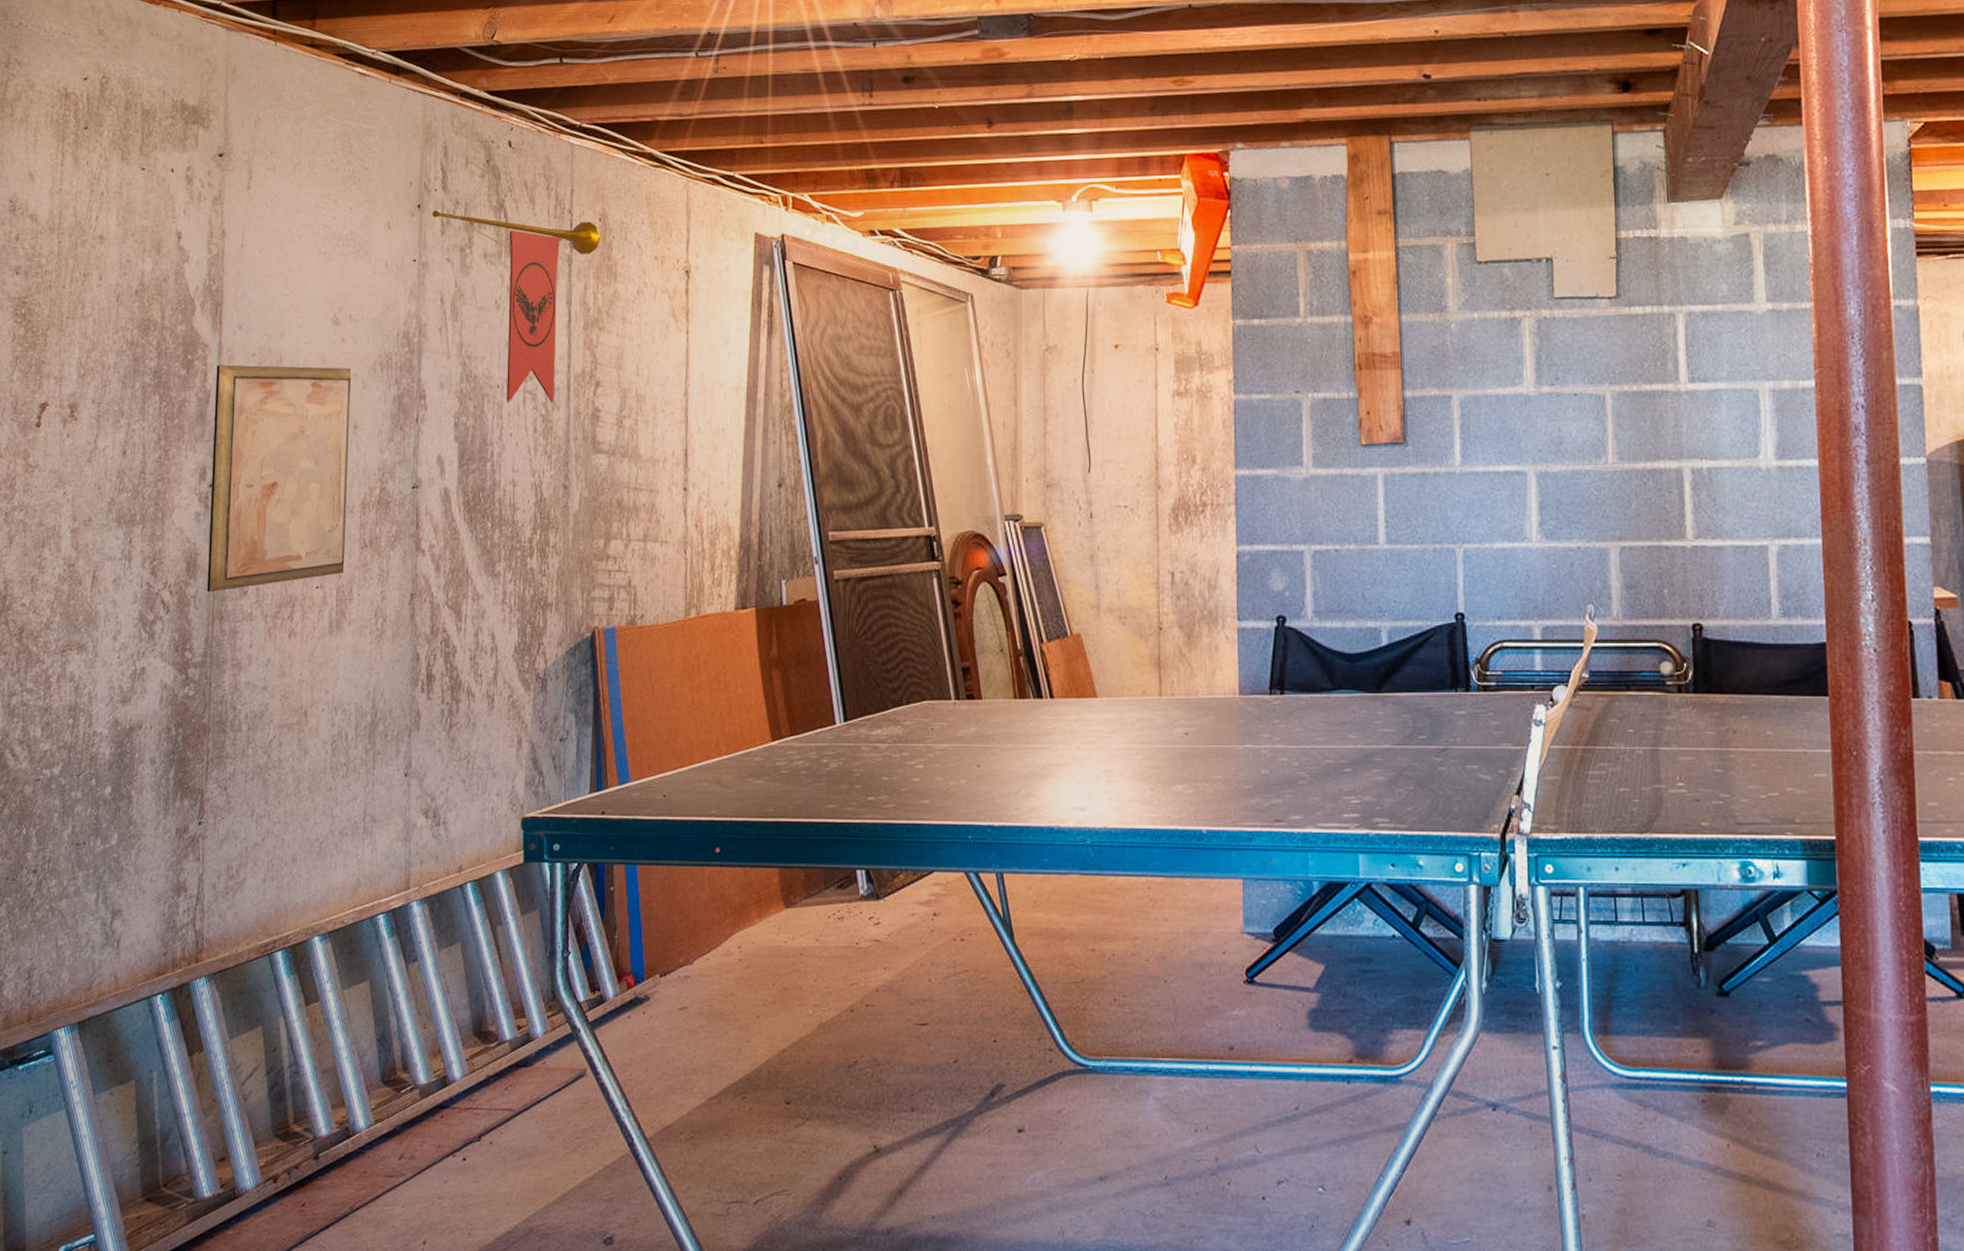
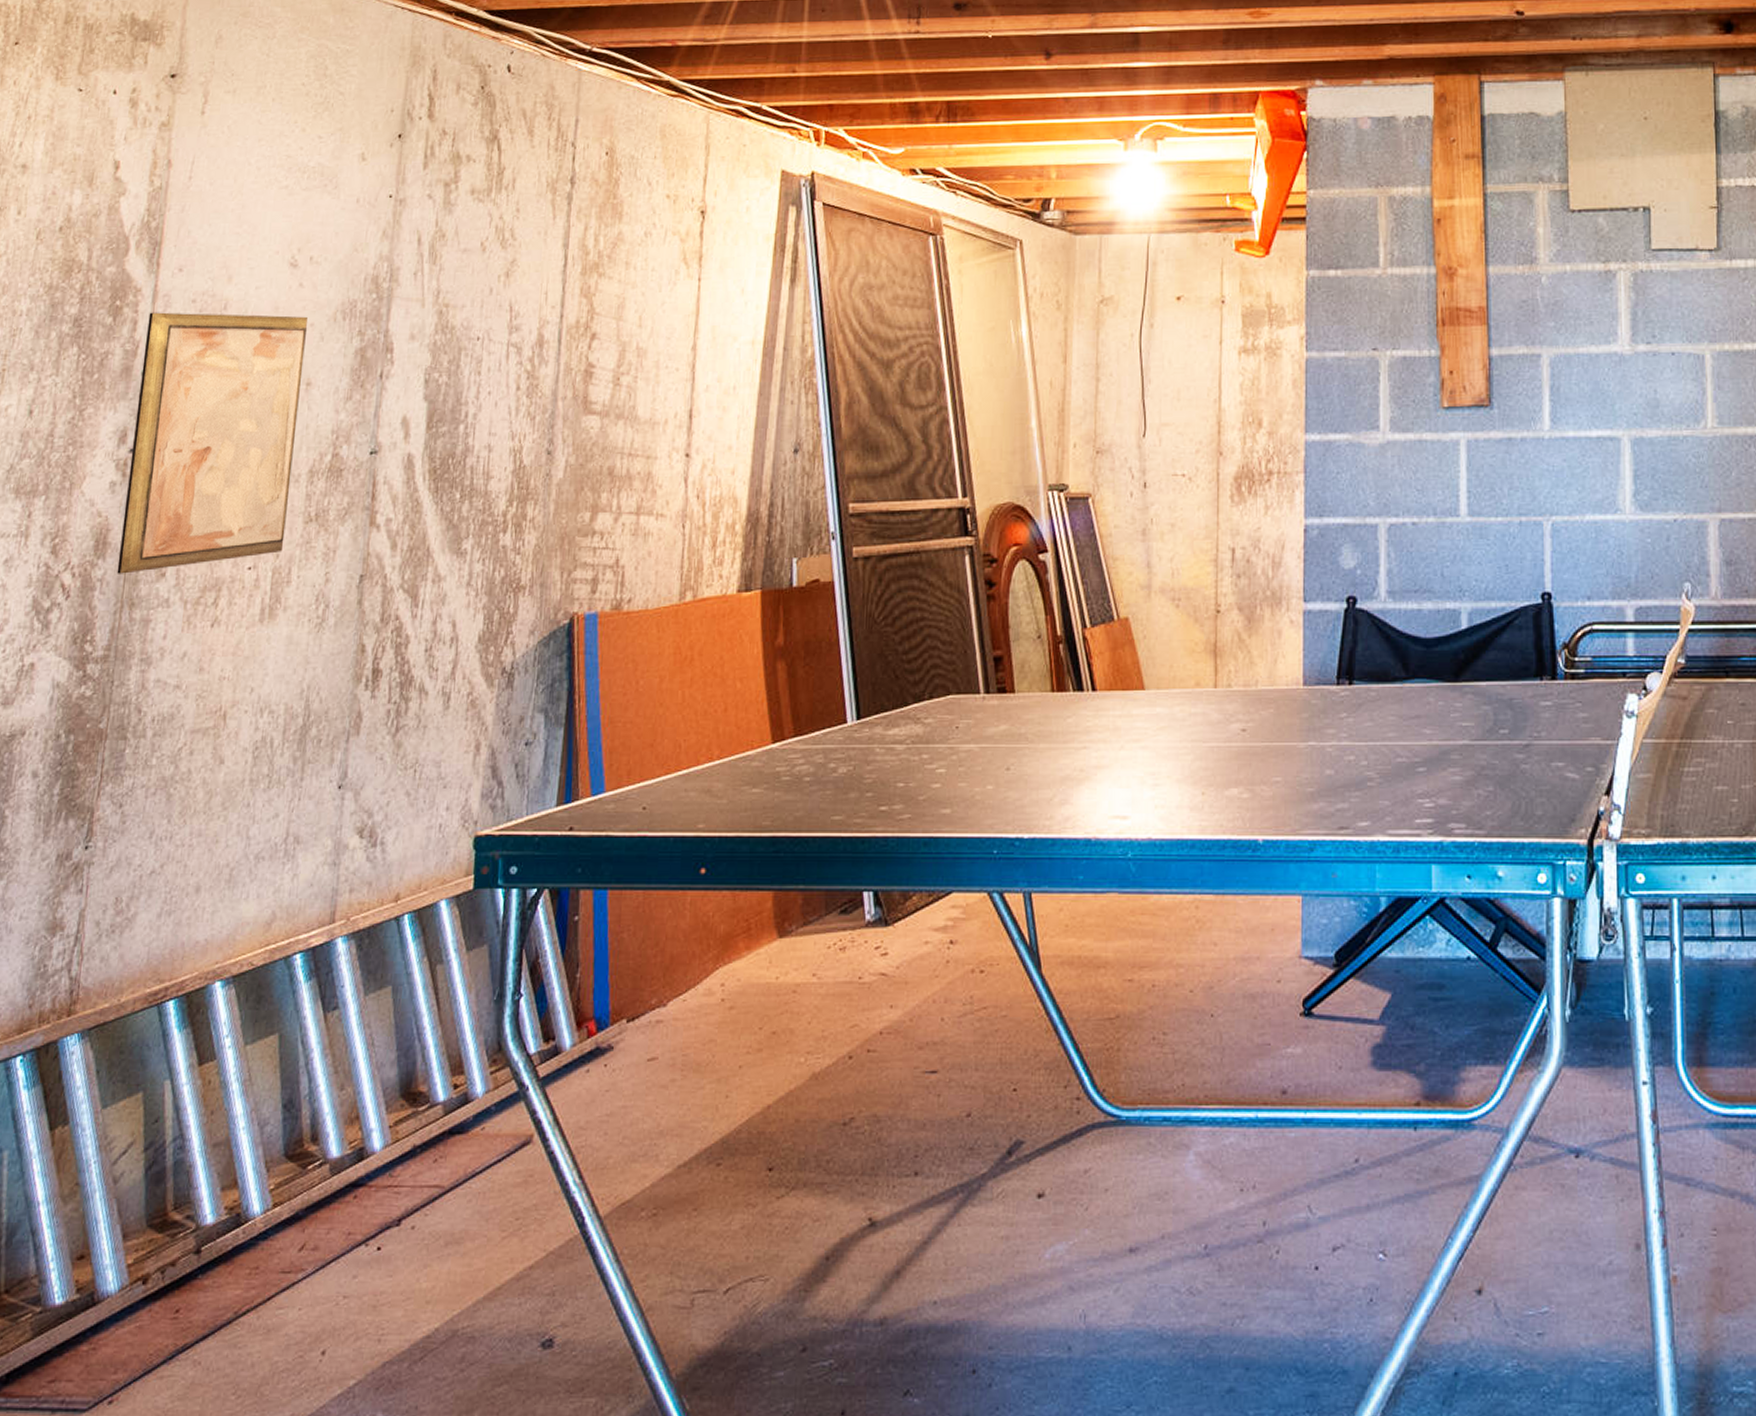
pennant: present [432,210,601,404] -> none [414,141,607,358]

